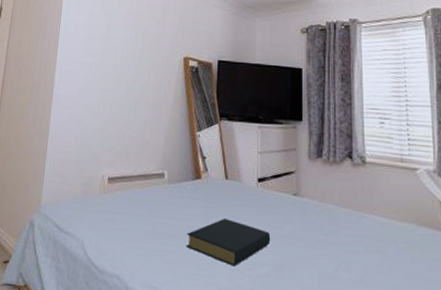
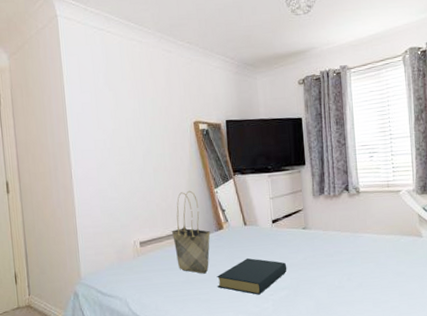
tote bag: none [143,129,186,228] -> present [171,190,211,274]

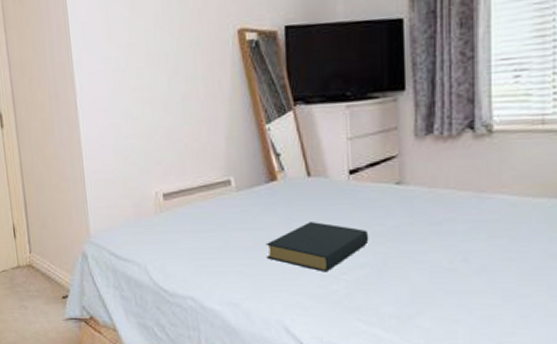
tote bag: present [171,190,211,274] -> none [204,126,259,240]

